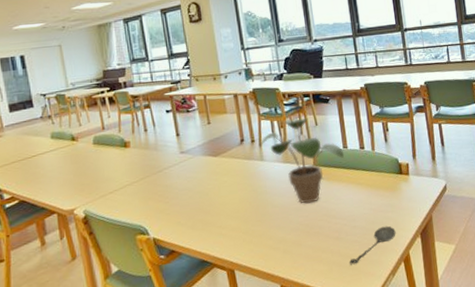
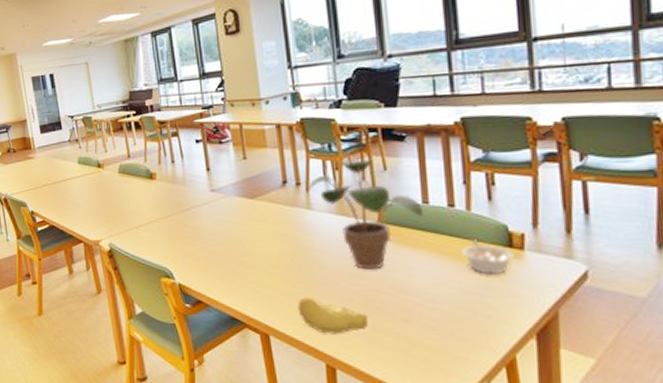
banana: none [256,232,311,260] -> present [297,296,369,334]
spoon: present [349,225,396,265] -> none [422,315,496,358]
legume: none [370,171,403,196] -> present [461,239,514,275]

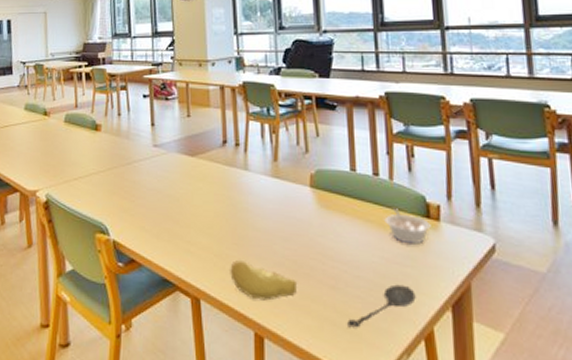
potted plant: present [307,159,424,270] -> none [245,124,352,234]
spoon: none [422,315,496,358] -> present [347,284,416,328]

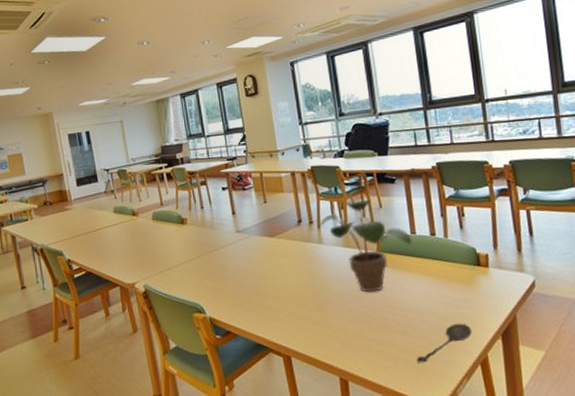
banana: present [230,259,298,301] -> none [314,319,373,351]
potted plant: none [245,124,352,234] -> present [318,200,412,293]
legume: present [384,208,431,245] -> none [442,261,482,289]

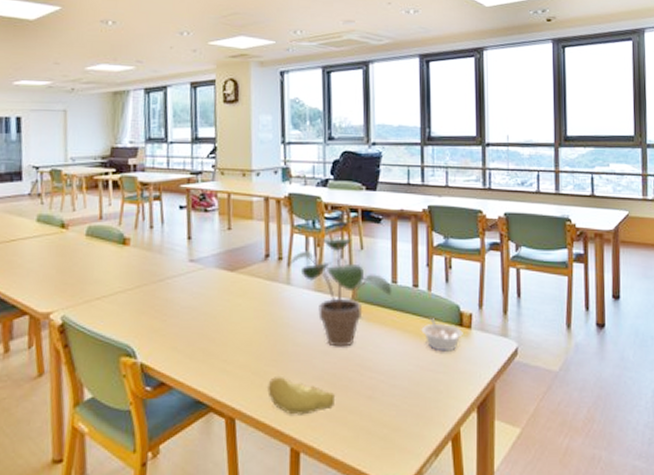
banana: none [314,319,373,351] -> present [267,375,336,415]
spoon: present [417,323,472,363] -> none [382,390,446,435]
legume: none [442,261,482,289] -> present [421,318,463,352]

